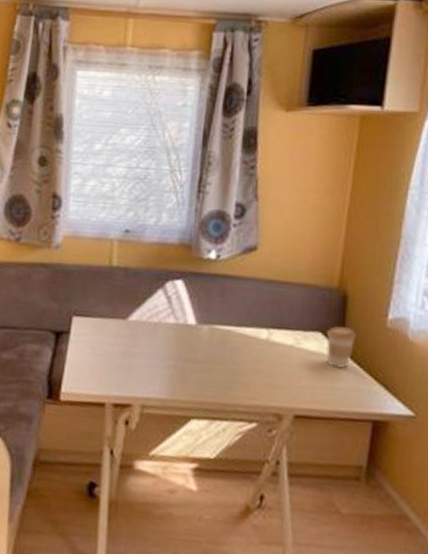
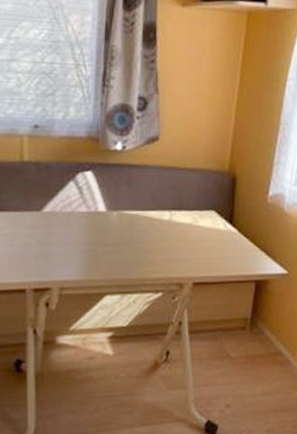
coffee cup: present [326,326,356,368] -> none [219,205,243,240]

